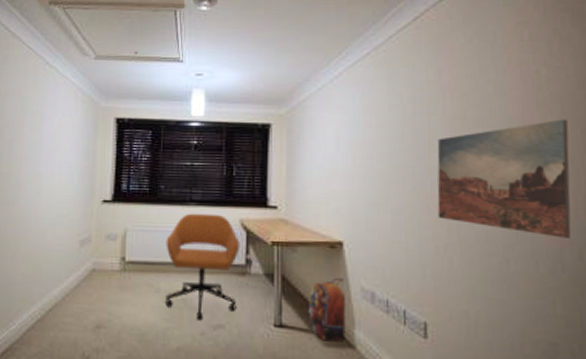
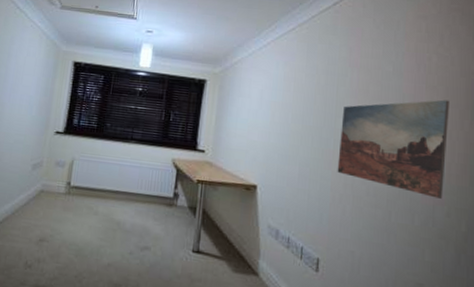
office chair: present [166,213,240,321] -> none [102,149,171,242]
backpack: present [307,278,346,341] -> none [222,215,255,269]

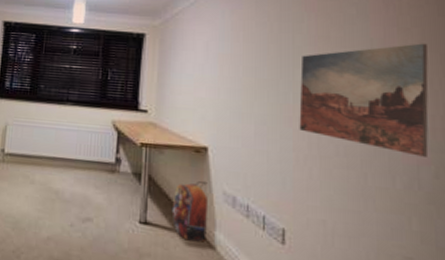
backpack: none [222,215,255,269] -> present [171,181,208,241]

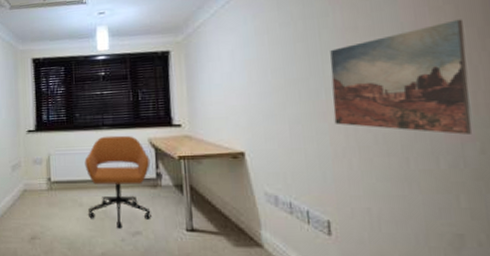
office chair: none [39,112,111,213] -> present [84,135,151,229]
backpack: present [171,181,208,241] -> none [216,185,253,242]

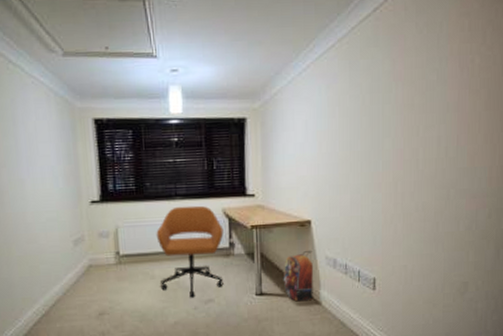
backpack: none [216,185,253,242] -> present [283,251,313,302]
wall art: present [330,19,473,135] -> none [387,103,491,203]

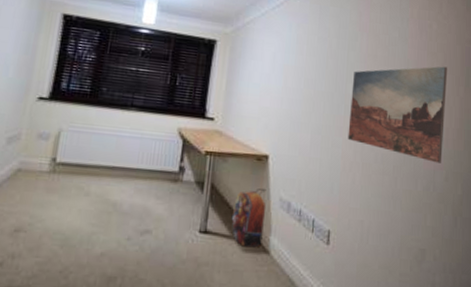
office chair: present [156,205,224,298] -> none [94,118,176,226]
wall art: none [387,103,491,203] -> present [347,66,447,163]

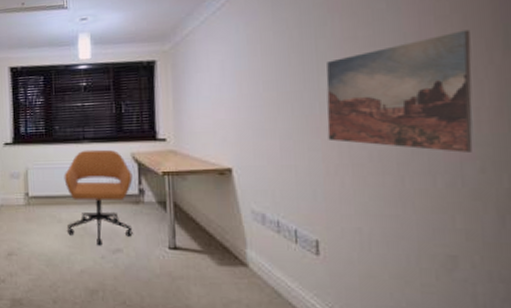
office chair: none [94,118,176,226] -> present [64,149,133,246]
backpack: present [231,189,267,247] -> none [200,203,238,261]

